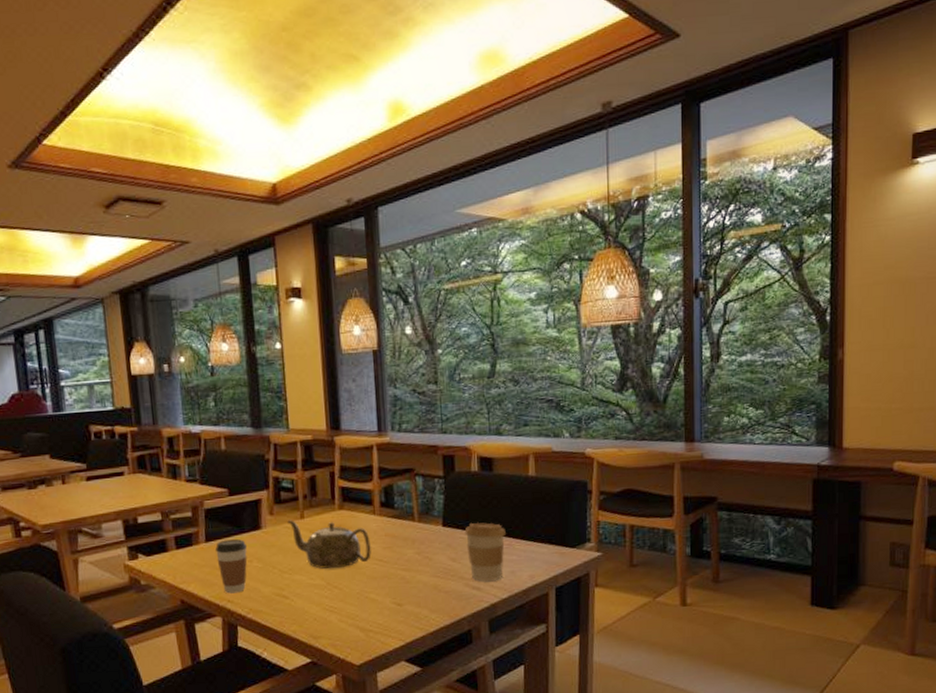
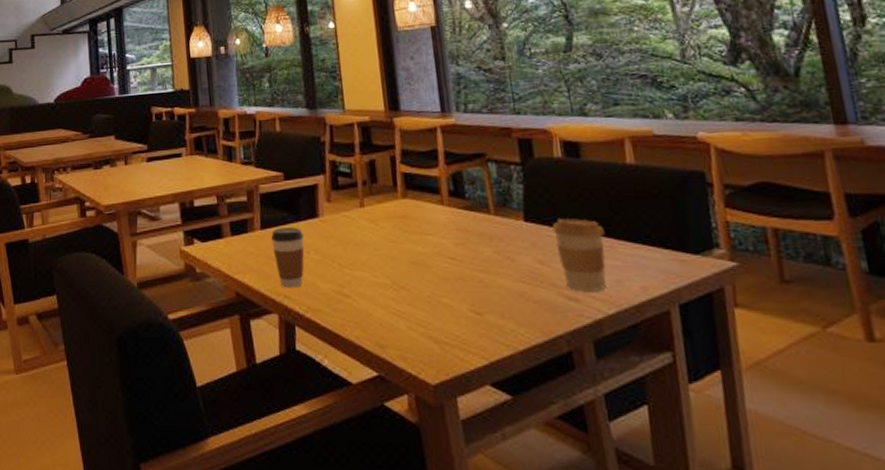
teapot: present [287,520,371,569] -> none [346,208,442,266]

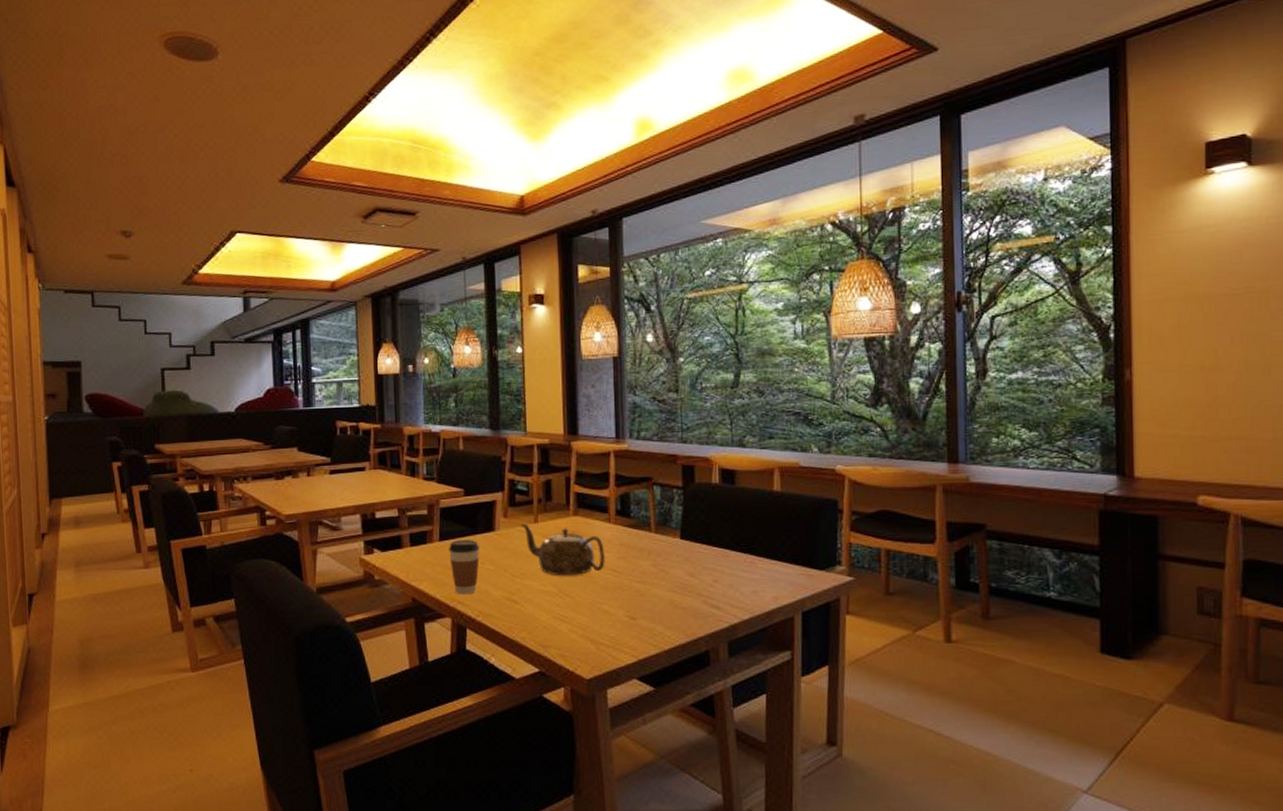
teapot: none [346,208,442,266] -> present [521,523,605,576]
coffee cup: present [552,217,607,291] -> none [703,536,748,600]

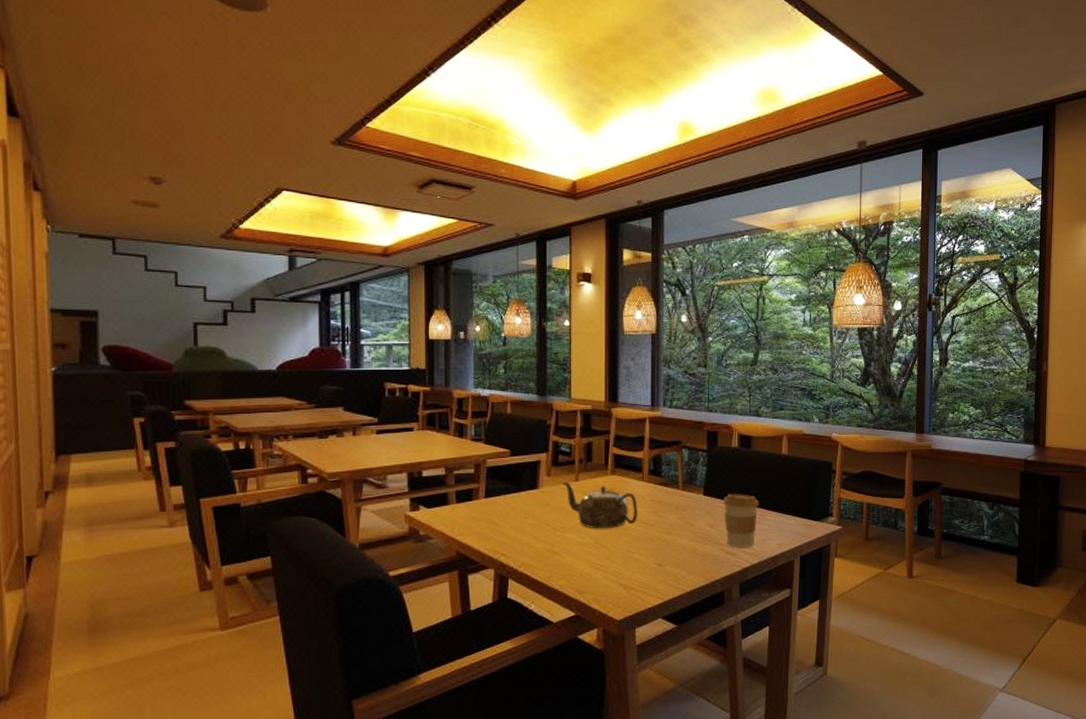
coffee cup: present [449,539,480,595] -> none [494,496,523,548]
coffee cup: none [703,536,748,600] -> present [723,493,759,547]

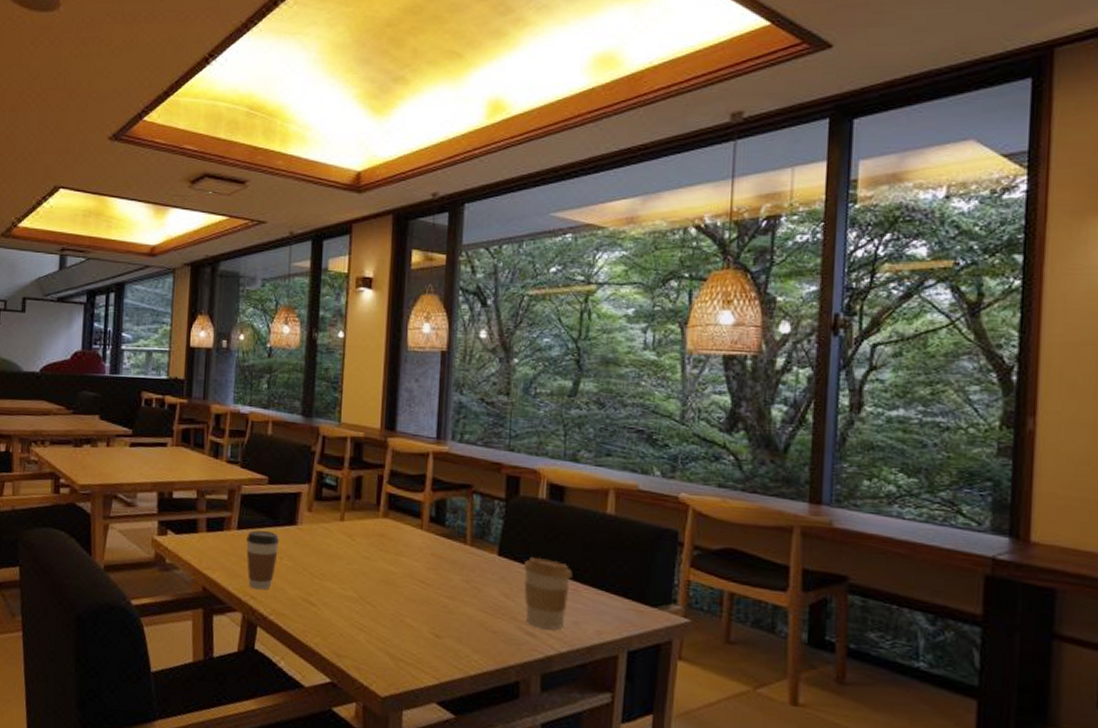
coffee cup: none [494,496,523,548] -> present [246,530,279,590]
teapot: present [563,481,638,529] -> none [325,520,414,583]

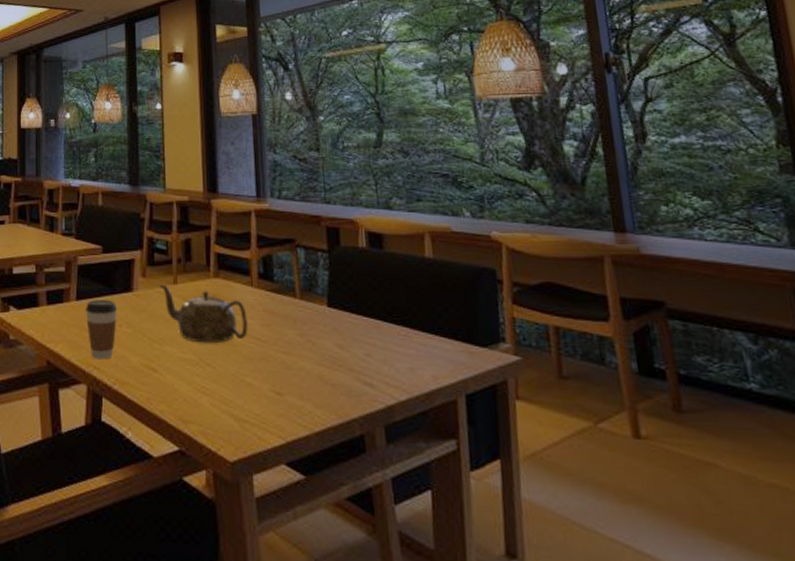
teapot: none [325,520,414,583] -> present [160,284,248,344]
coffee cup: present [523,557,572,629] -> none [353,305,401,377]

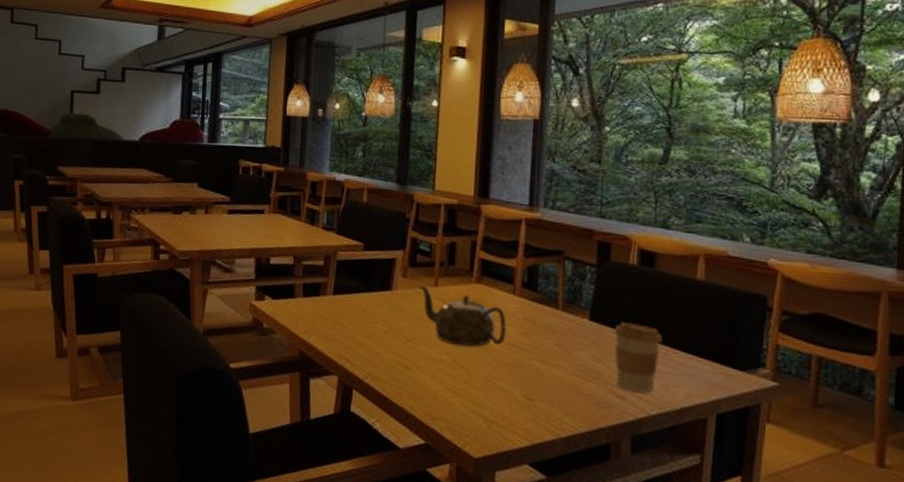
coffee cup: present [86,299,117,360] -> none [342,295,374,354]
coffee cup: none [353,305,401,377] -> present [614,322,662,393]

